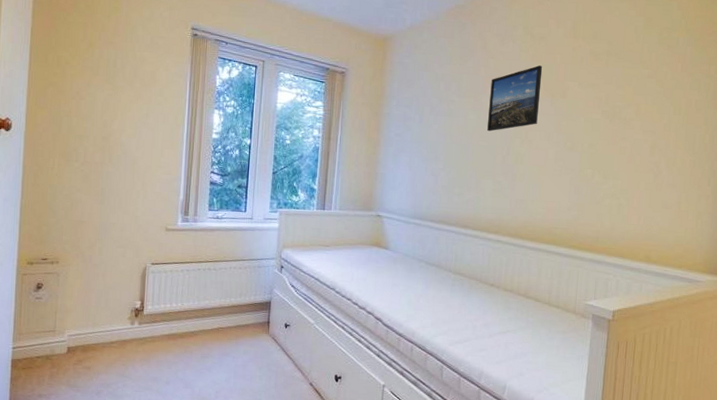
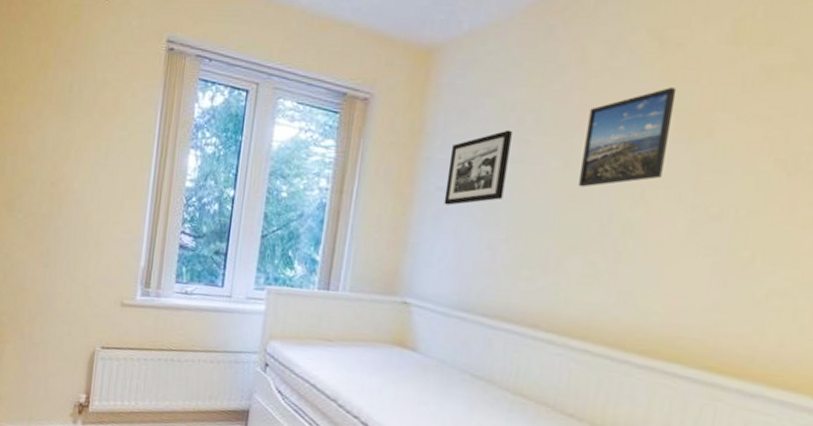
picture frame: none [400,93,443,146] -> present [443,129,512,206]

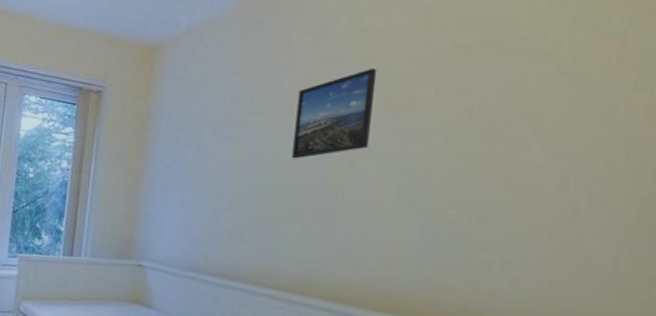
picture frame: present [443,129,512,206] -> none [171,112,229,179]

